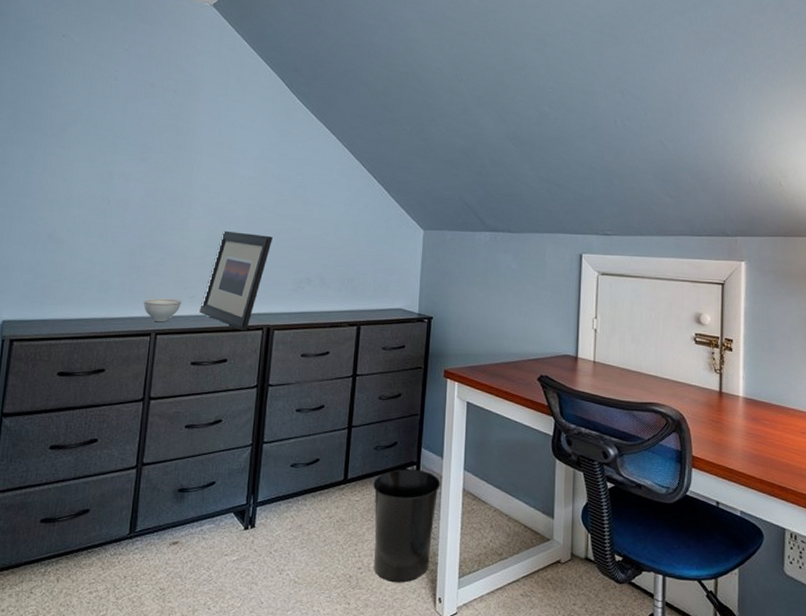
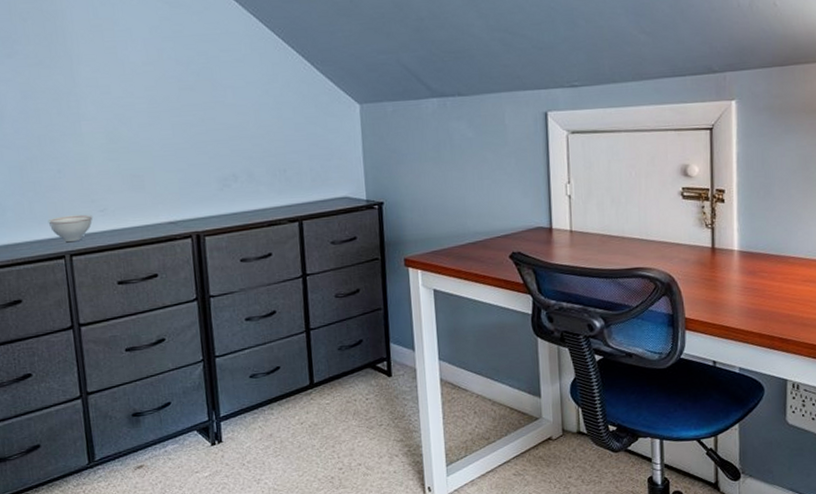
picture frame: present [199,230,273,331] -> none [115,130,184,242]
waste bin: present [373,469,440,582] -> none [342,365,415,478]

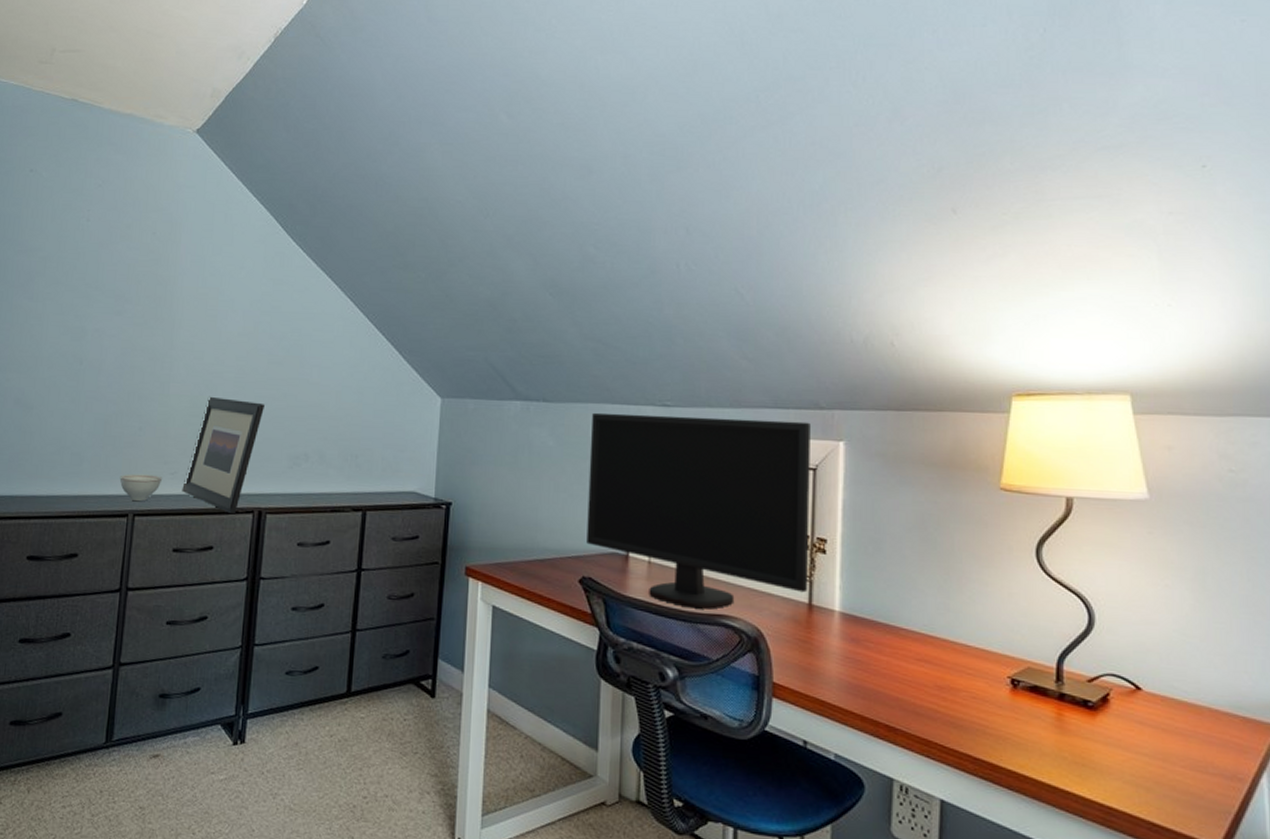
picture frame: none [115,130,184,242] -> present [182,396,265,515]
monitor: none [506,86,711,266] -> present [586,412,810,609]

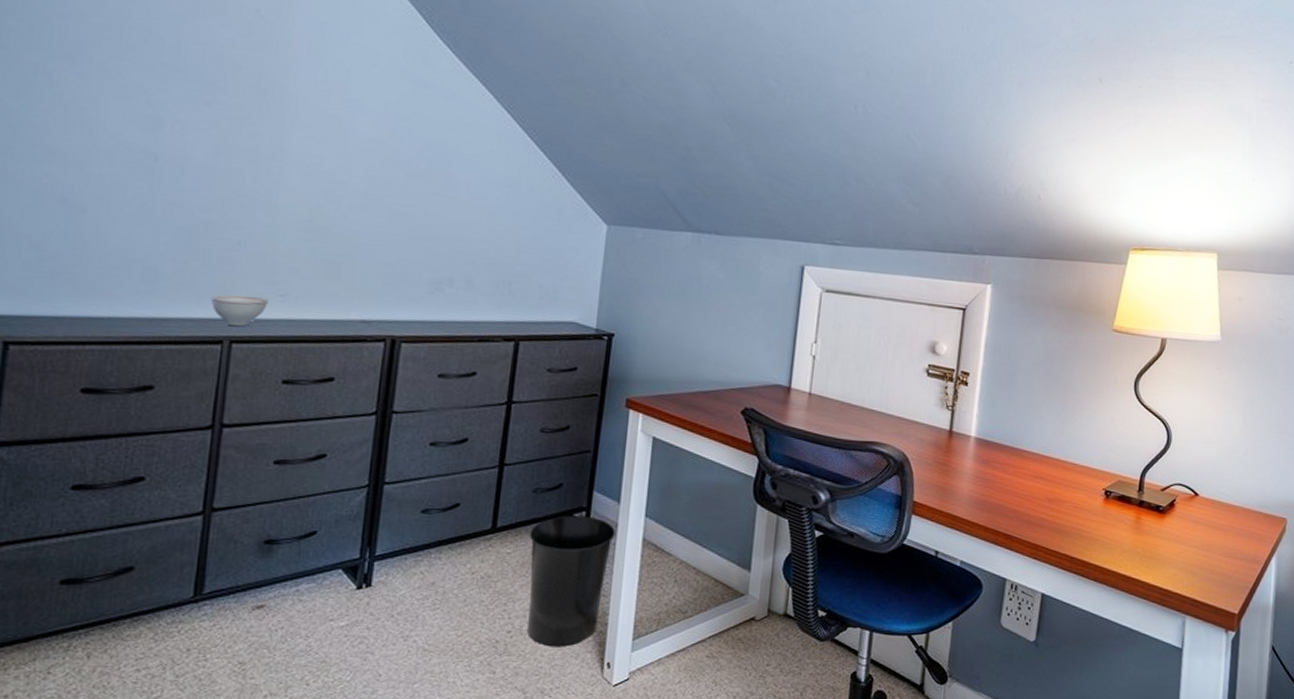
picture frame: present [182,396,265,515] -> none [294,209,401,343]
waste bin: none [381,682,461,817] -> present [527,515,616,646]
monitor: present [586,412,810,609] -> none [751,247,964,437]

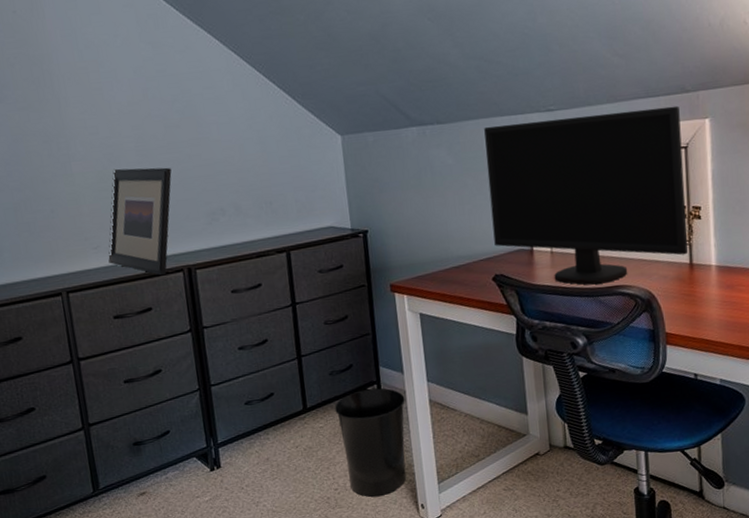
bowl: present [210,294,270,327] -> none [43,252,88,280]
picture frame: none [294,209,401,343] -> present [108,167,172,276]
monitor: none [751,247,964,437] -> present [484,105,689,285]

